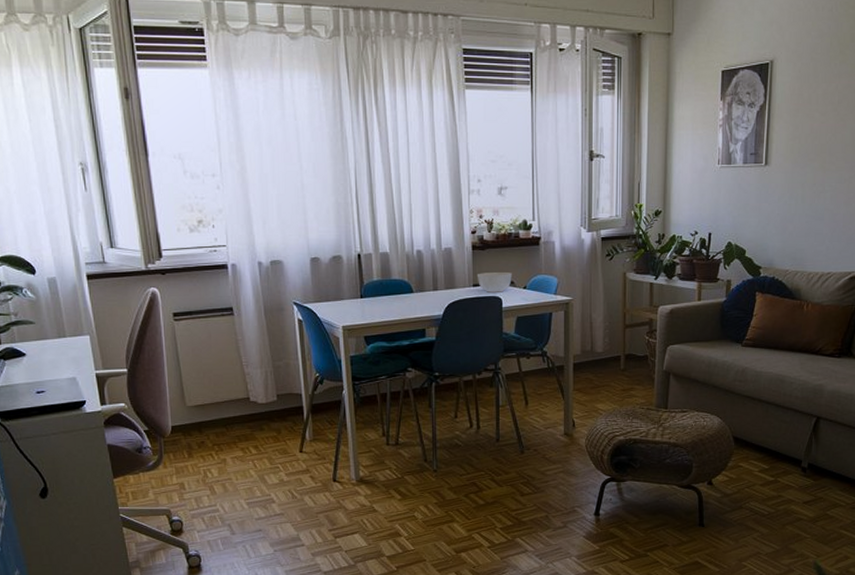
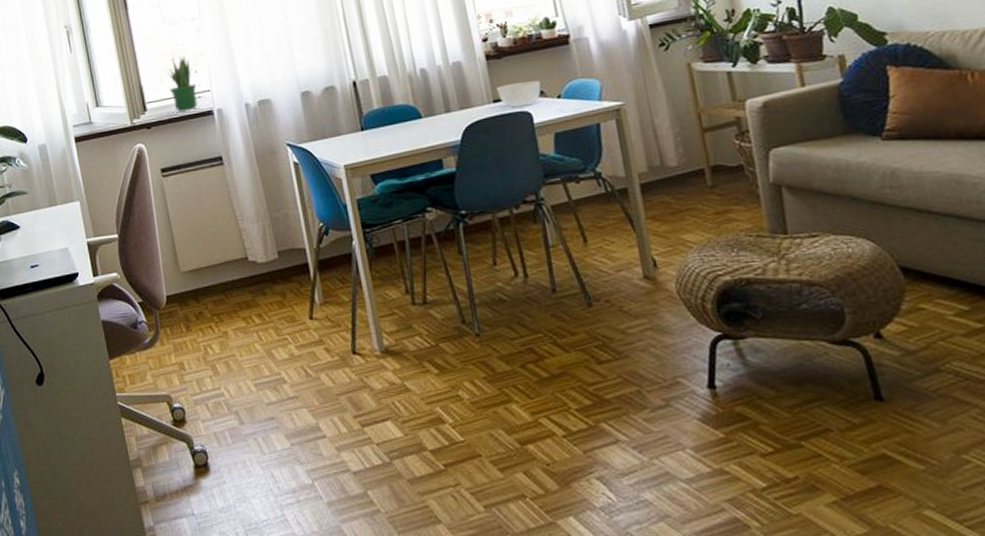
planter: none [186,209,213,263] -> present [168,55,198,113]

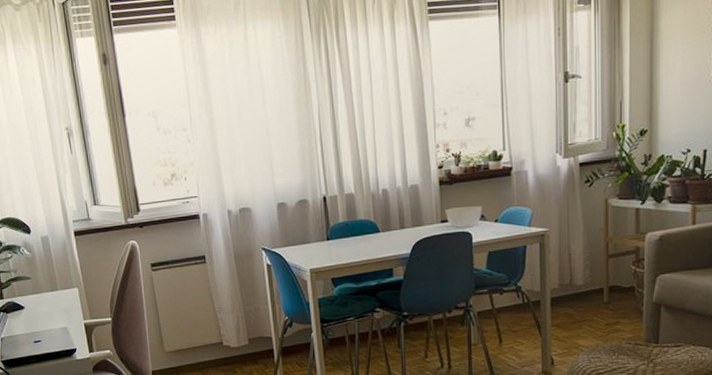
planter: present [168,55,198,113] -> none [160,163,186,215]

